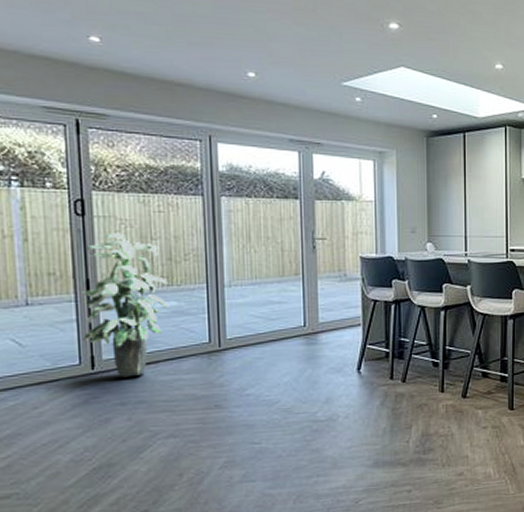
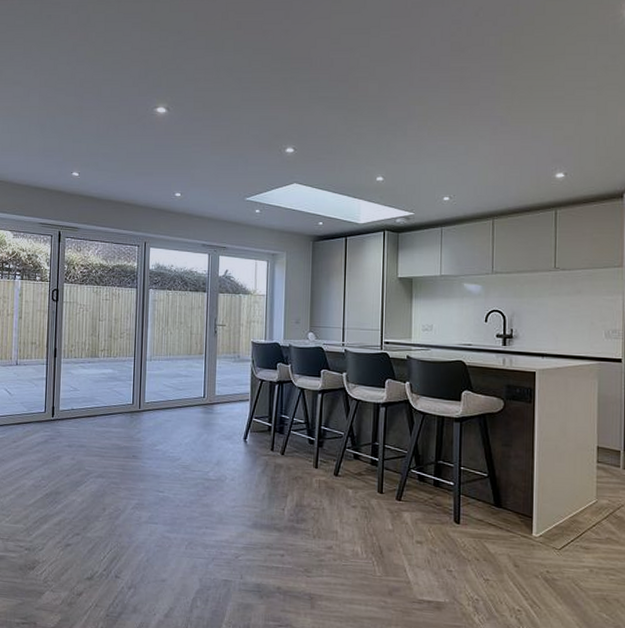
indoor plant: present [81,233,168,378] -> none [49,315,108,426]

